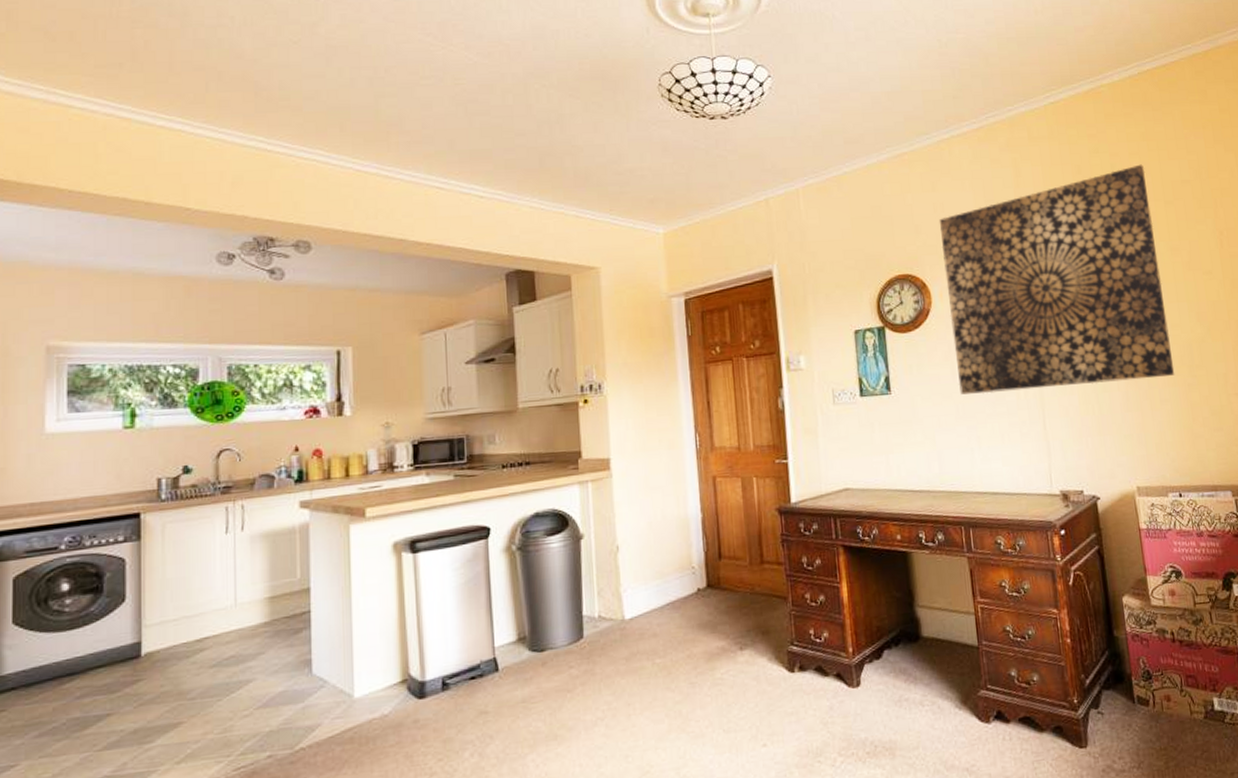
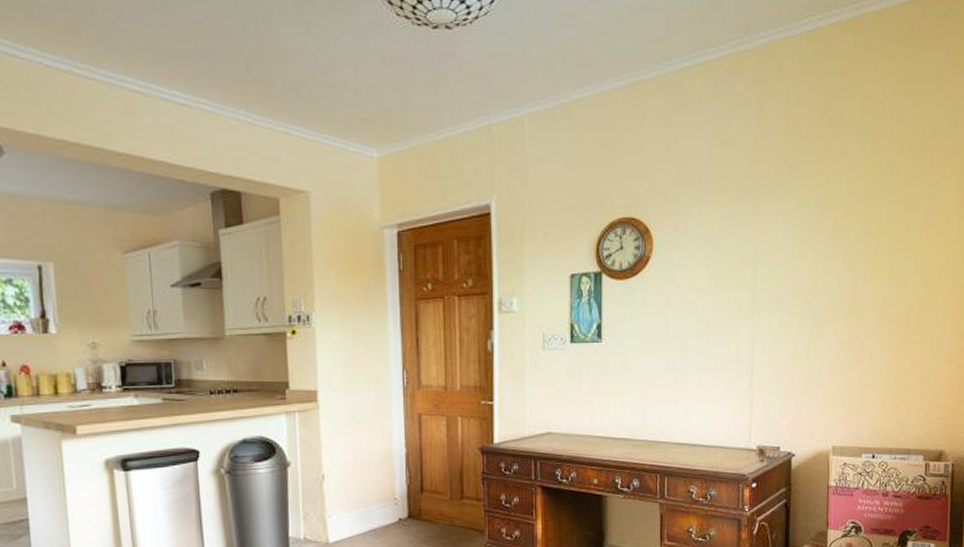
wall art: present [939,164,1175,395] -> none [669,109,897,347]

